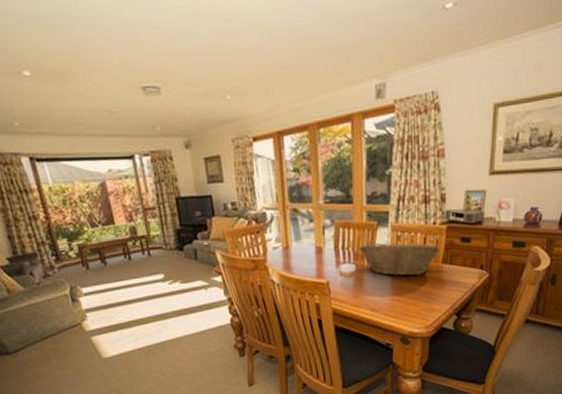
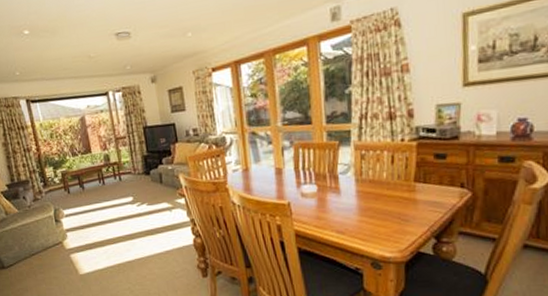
fruit basket: present [358,242,440,277] -> none [319,161,411,197]

